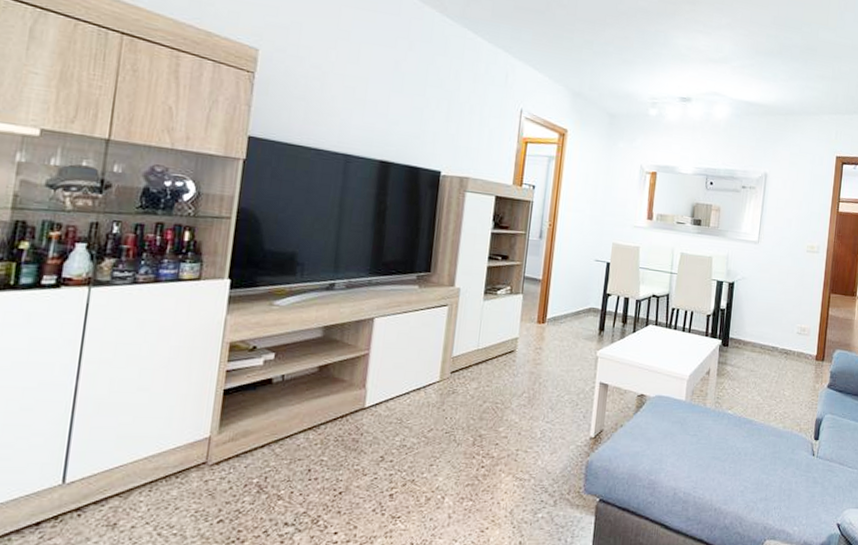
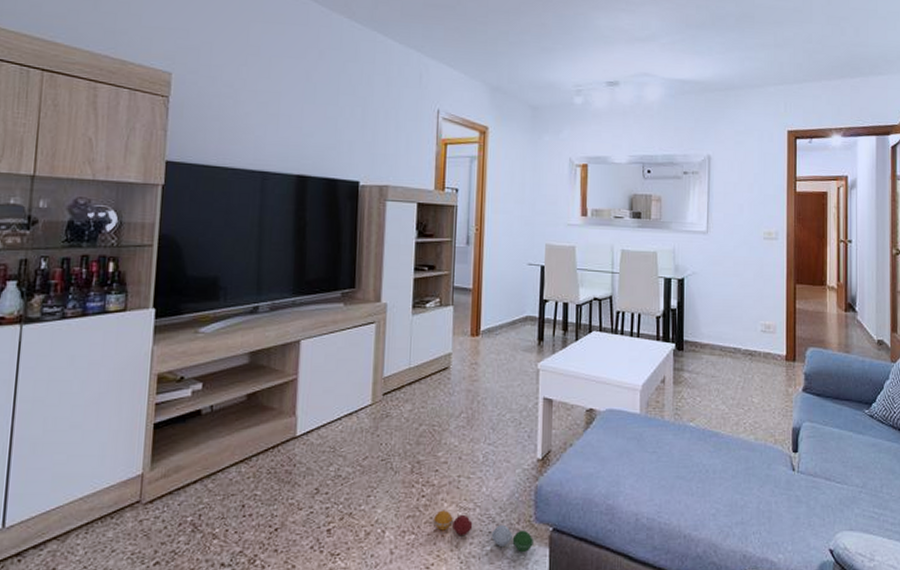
ball: none [490,480,581,520] -> present [432,510,533,553]

